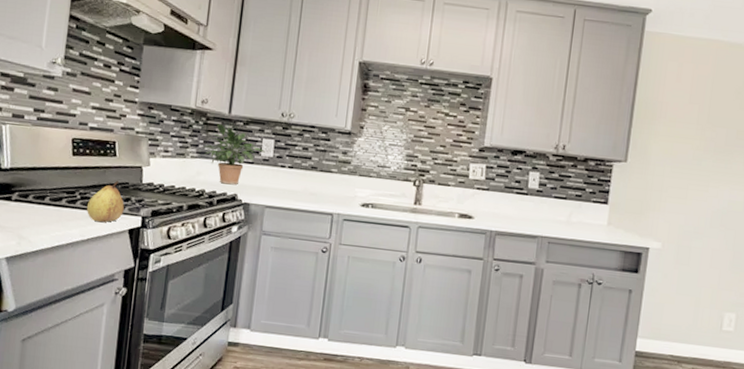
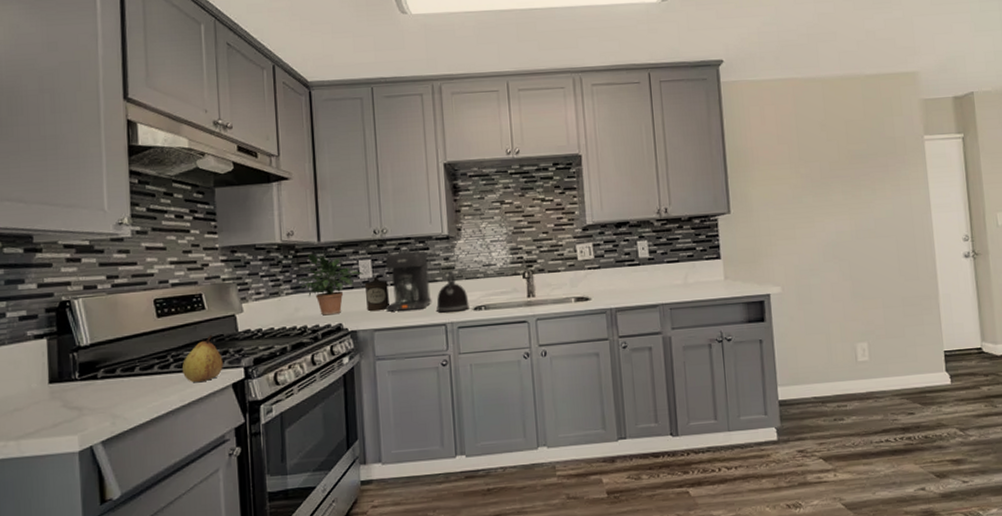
canister: none [262,156,286,190] -> present [364,276,389,312]
coffee maker: none [280,138,328,196] -> present [385,252,432,312]
kettle: none [326,164,358,206] -> present [436,270,469,313]

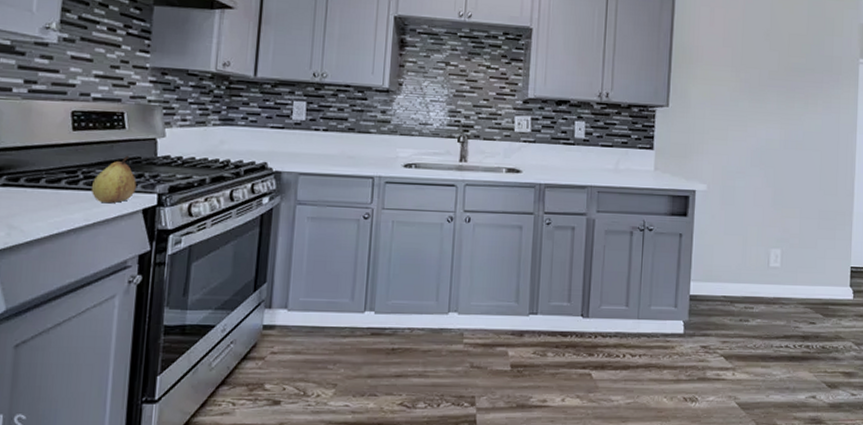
potted plant: present [297,254,363,316] -> none [226,87,297,153]
canister: present [364,276,389,312] -> none [295,119,320,155]
coffee maker: present [385,252,432,312] -> none [315,99,365,159]
kettle: present [436,270,469,313] -> none [366,124,400,167]

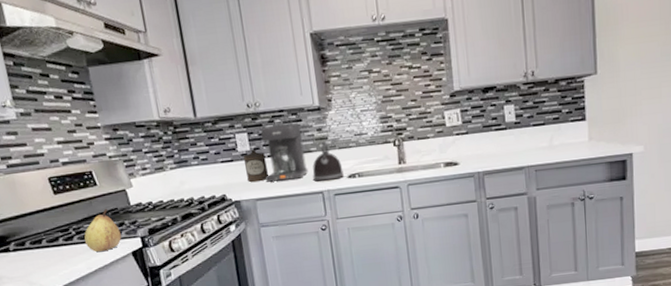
canister: none [295,119,320,155] -> present [243,149,268,182]
coffee maker: none [315,99,365,159] -> present [260,123,309,182]
kettle: none [366,124,400,167] -> present [312,141,344,182]

